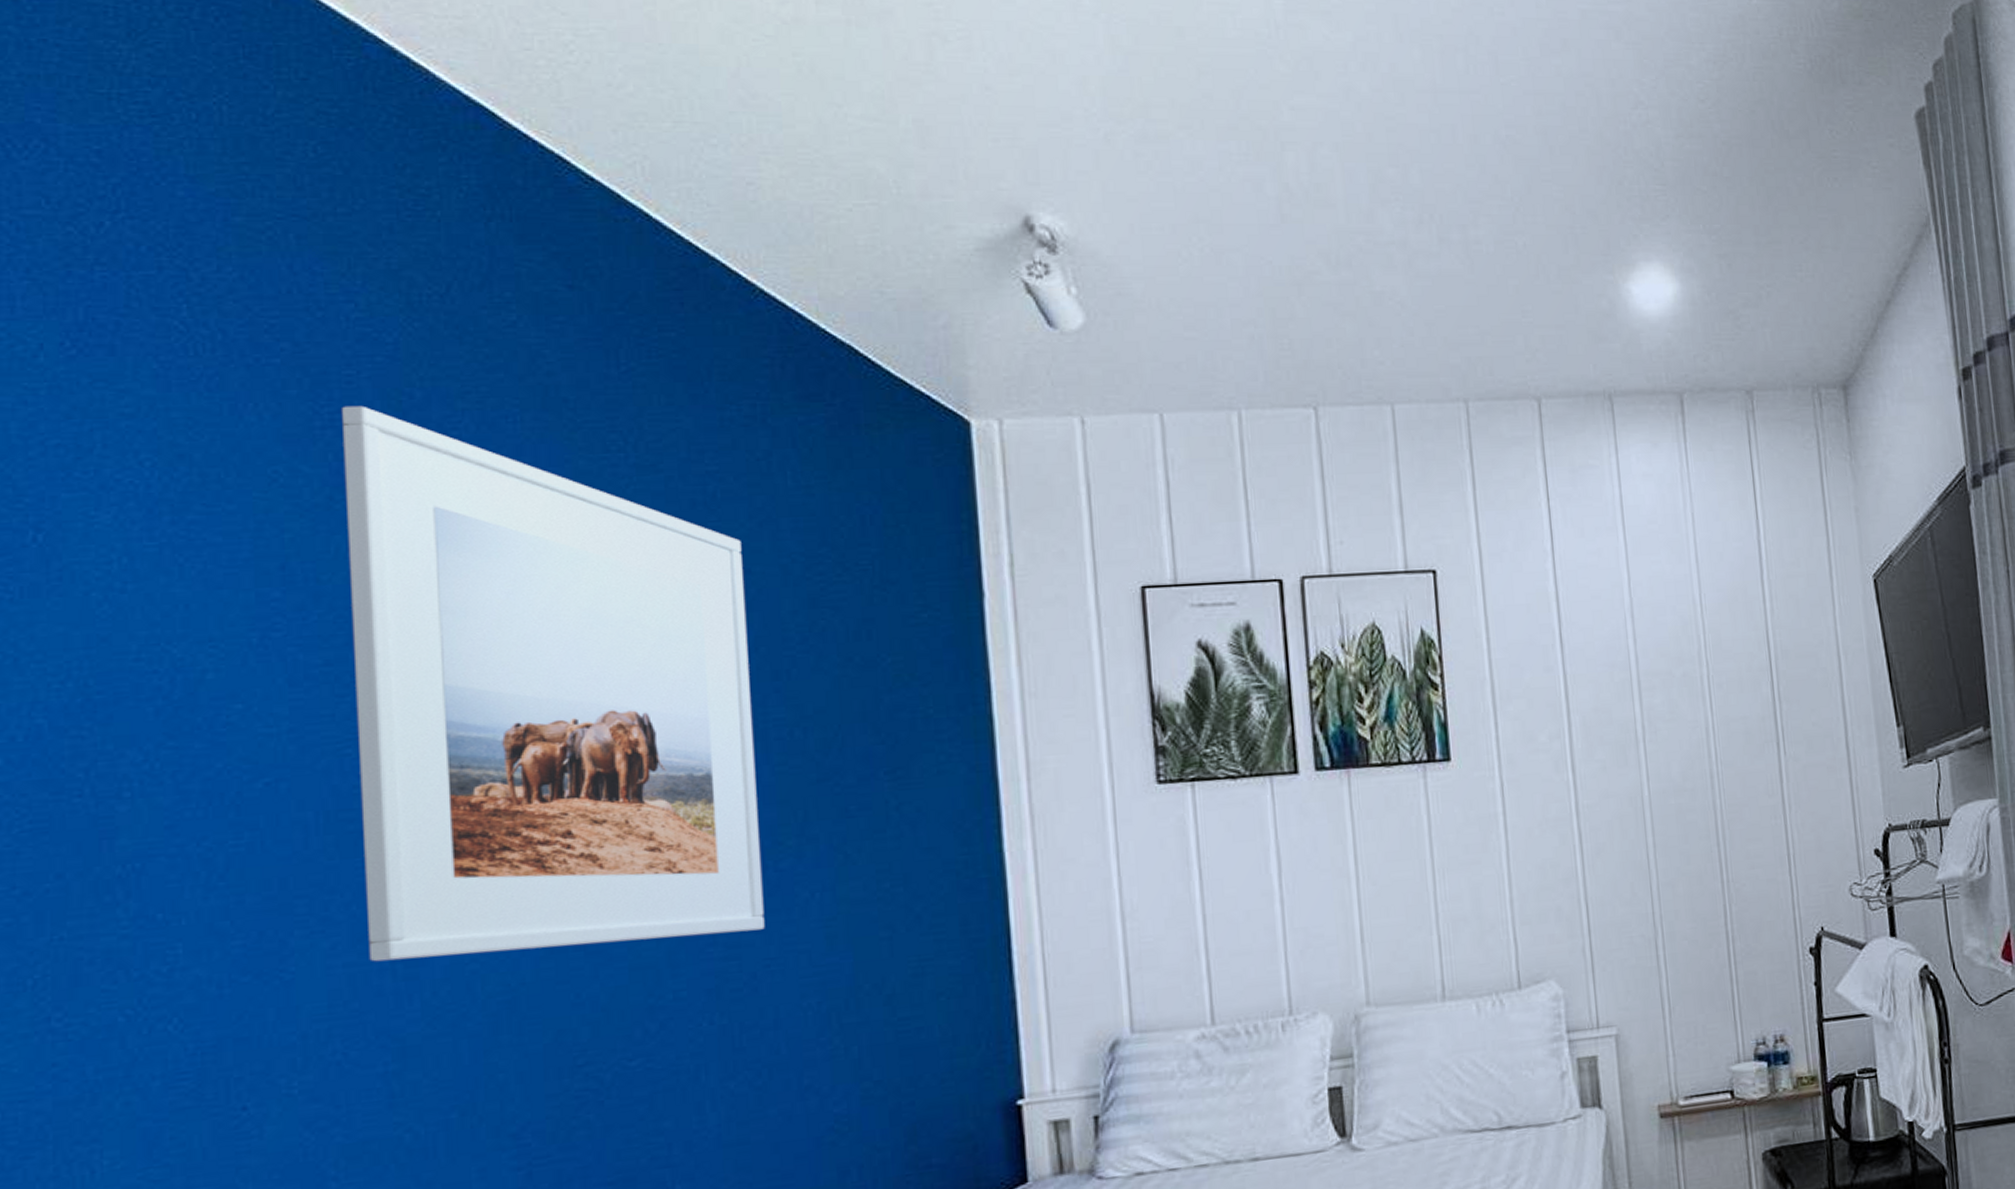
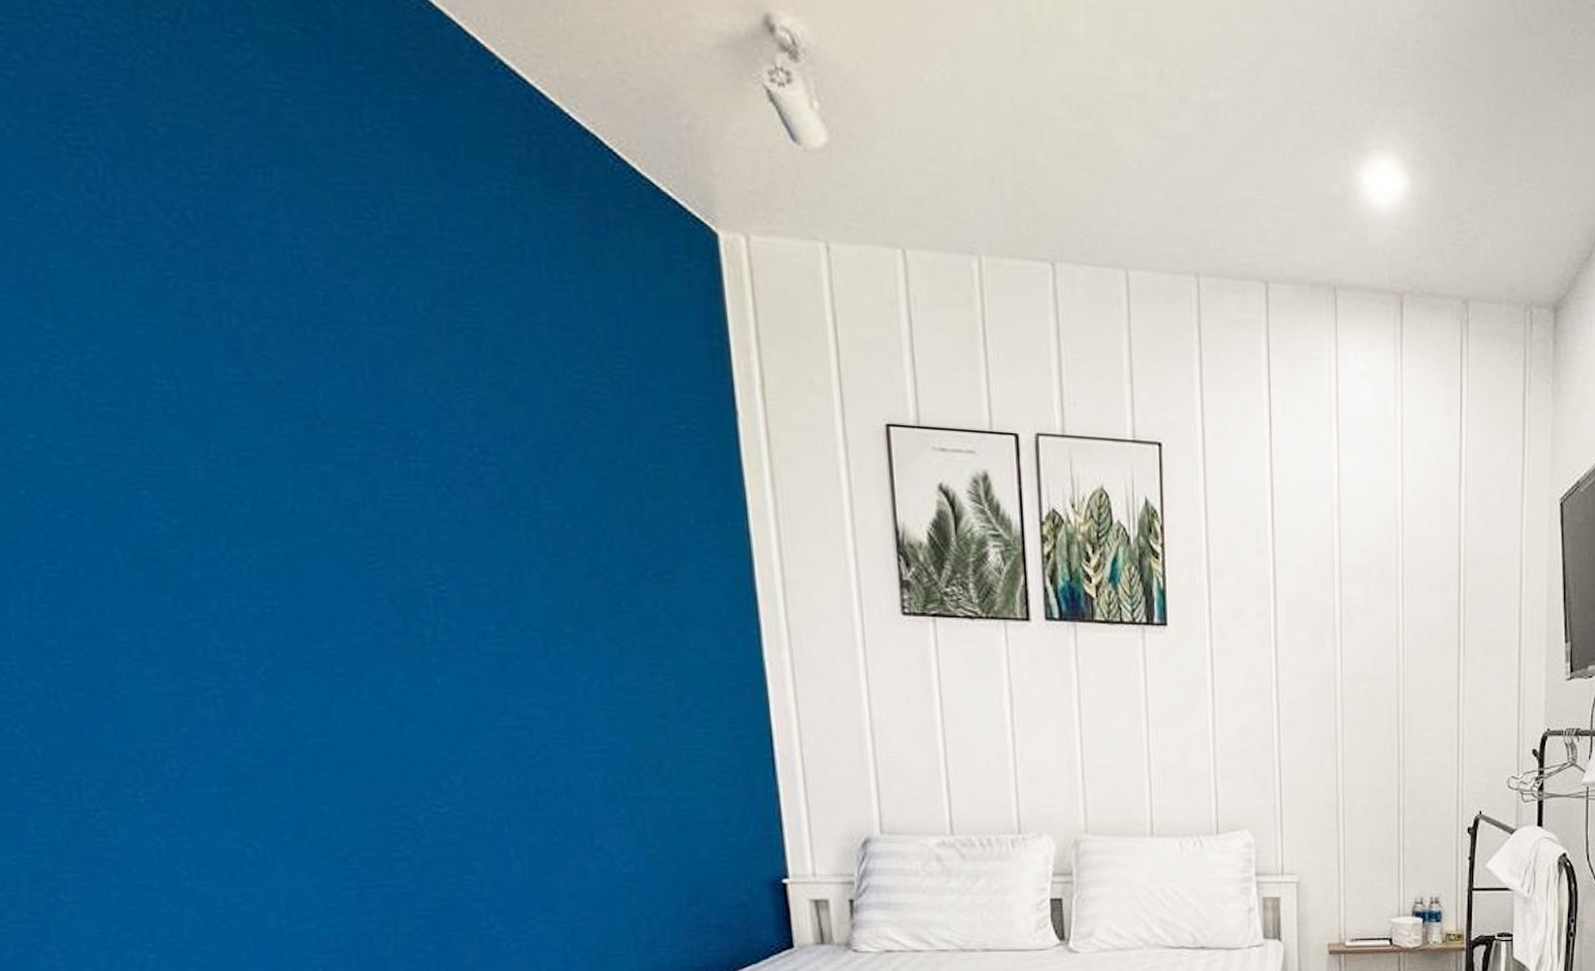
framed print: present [342,405,765,962] -> none [86,133,551,706]

